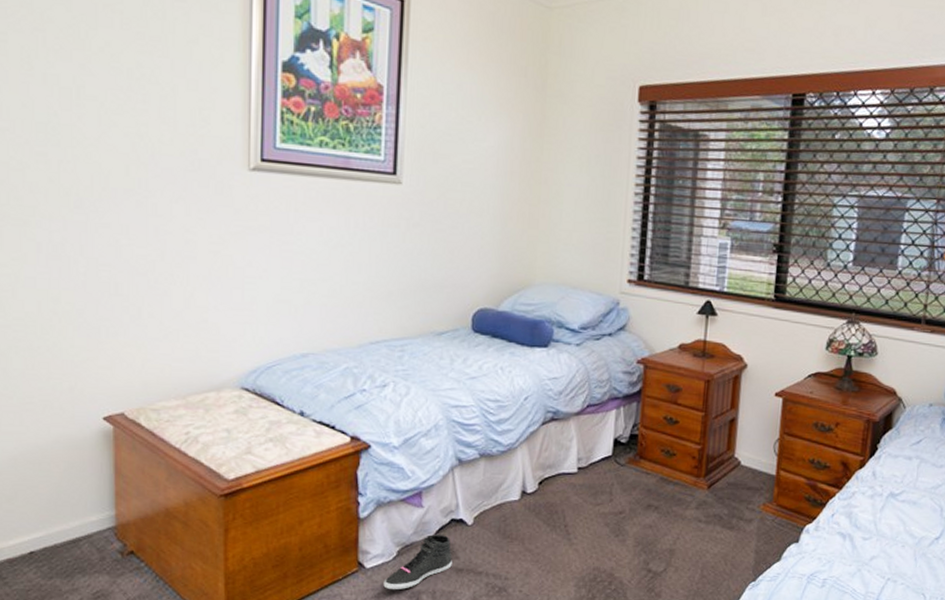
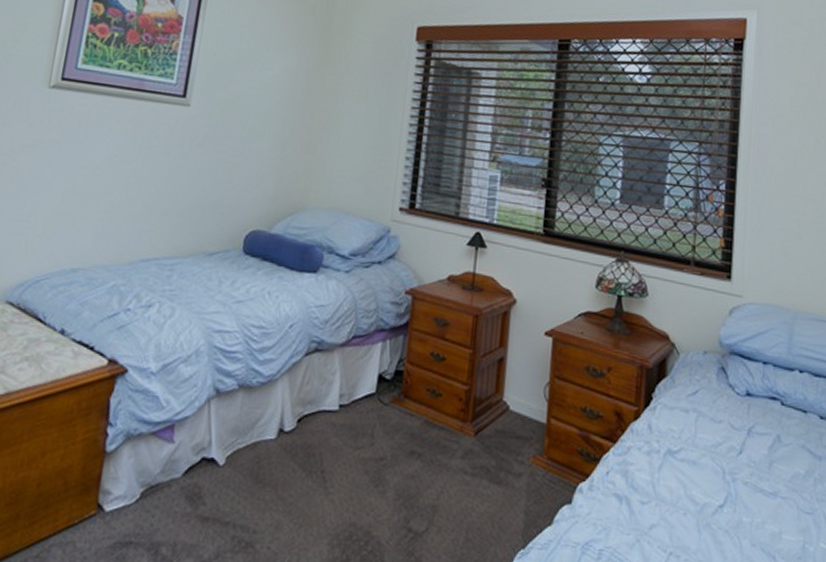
sneaker: present [383,534,452,589] -> none [121,474,199,539]

